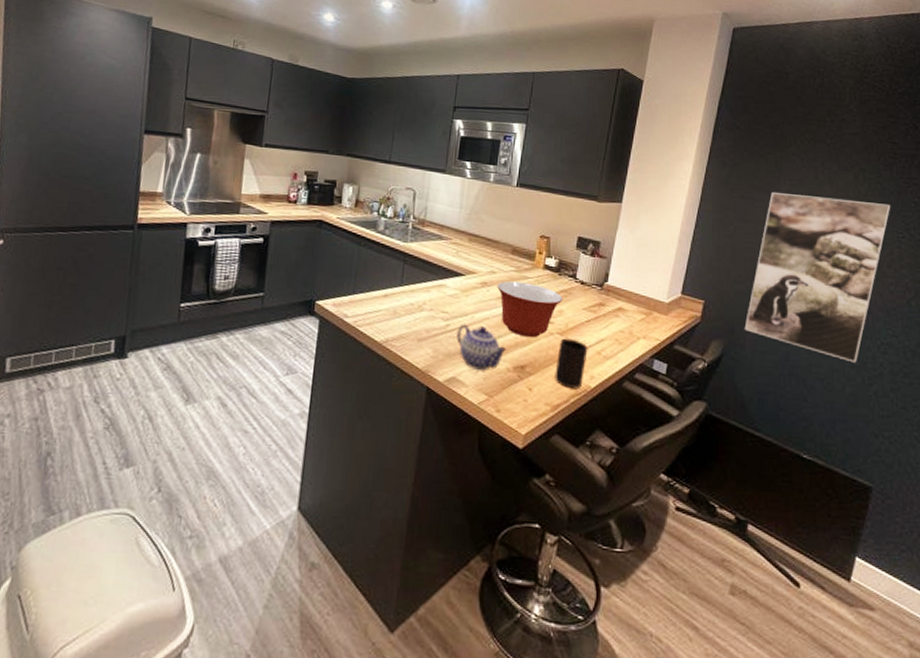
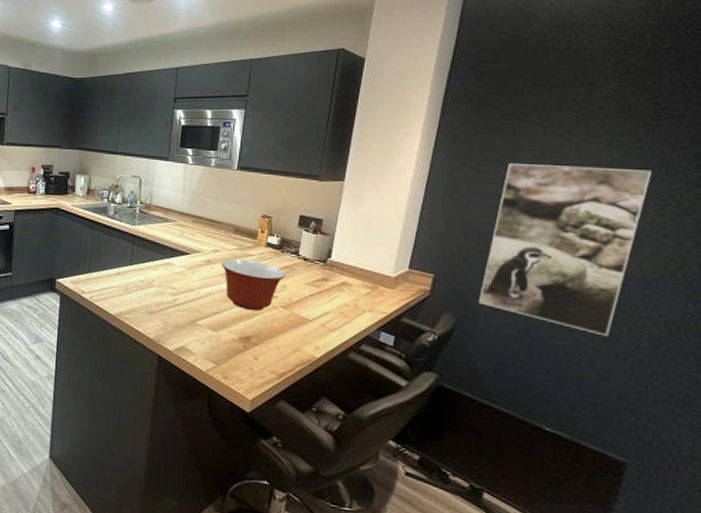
teapot: present [457,324,507,370] -> none [184,298,233,341]
cup: present [554,338,588,389] -> none [279,311,312,359]

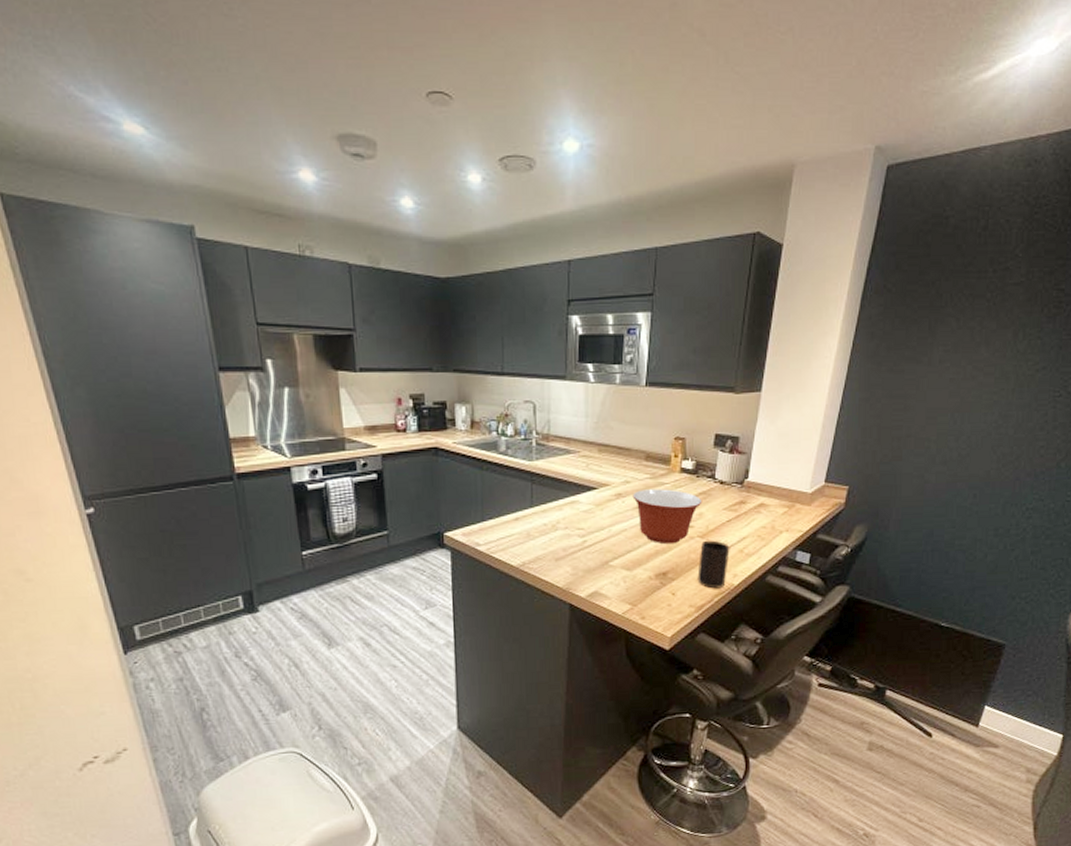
cup: none [279,311,312,359] -> present [697,540,730,589]
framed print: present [478,164,652,337] -> none [889,360,1050,531]

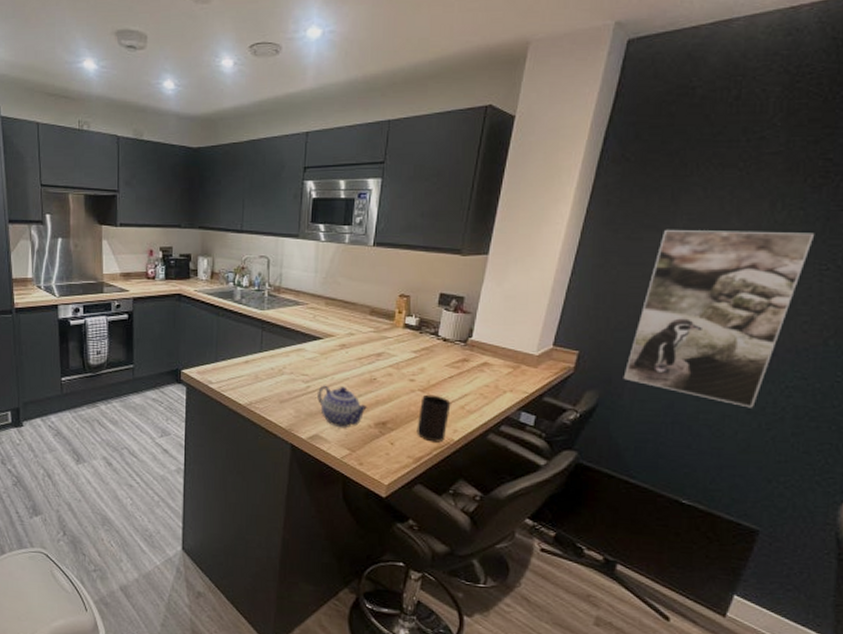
teapot: none [595,538,648,581] -> present [318,385,368,427]
mixing bowl: present [632,489,703,545] -> none [356,342,425,396]
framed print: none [889,360,1050,531] -> present [623,230,815,408]

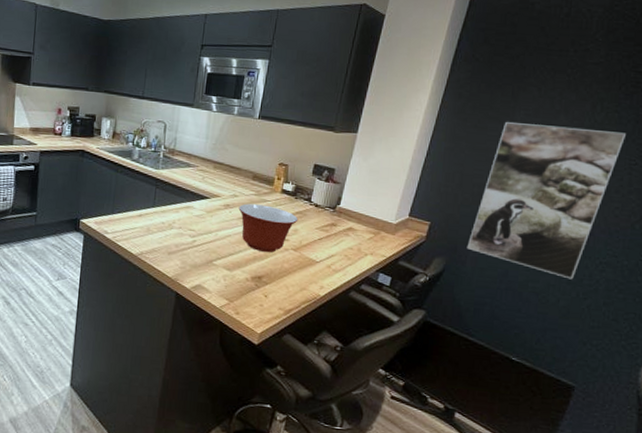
teapot: present [318,385,368,427] -> none [202,240,247,279]
mixing bowl: none [356,342,425,396] -> present [238,203,299,253]
cup: present [416,394,451,443] -> none [288,253,319,297]

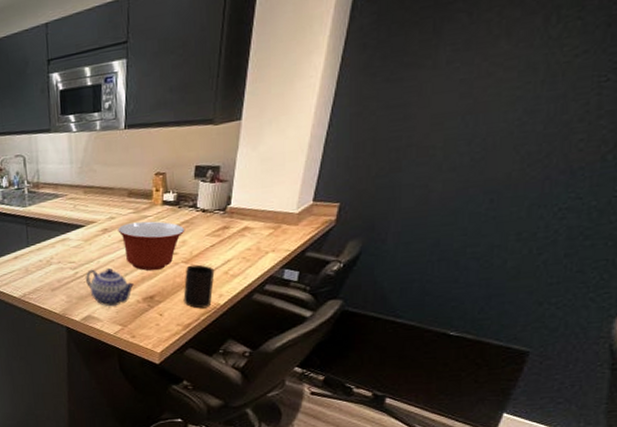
teapot: none [202,240,247,279] -> present [86,268,135,306]
cup: none [288,253,319,297] -> present [183,264,215,309]
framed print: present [466,122,627,280] -> none [386,43,594,236]

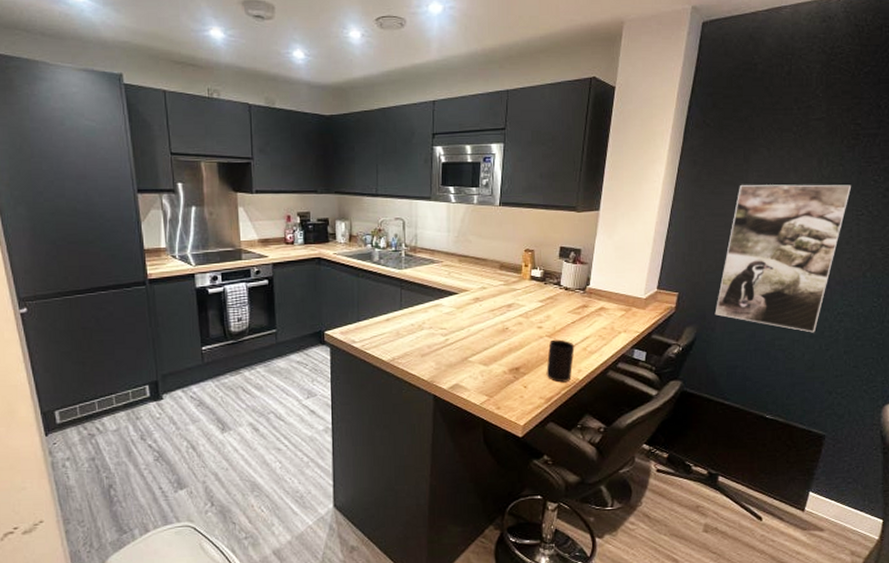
teapot: present [86,268,135,306] -> none [456,337,502,375]
mixing bowl: present [117,221,186,271] -> none [488,294,550,343]
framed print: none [386,43,594,236] -> present [715,184,852,333]

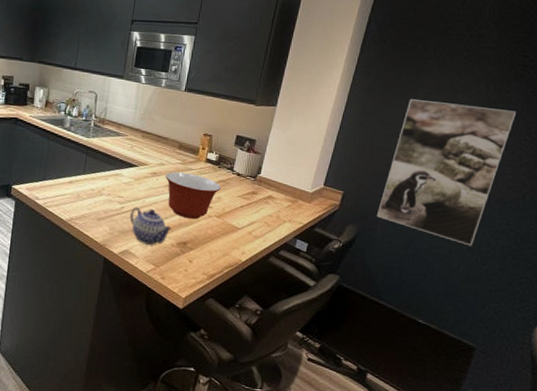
teapot: none [456,337,502,375] -> present [130,207,172,245]
mixing bowl: none [488,294,550,343] -> present [165,172,222,220]
cup: present [546,339,575,383] -> none [211,220,241,262]

